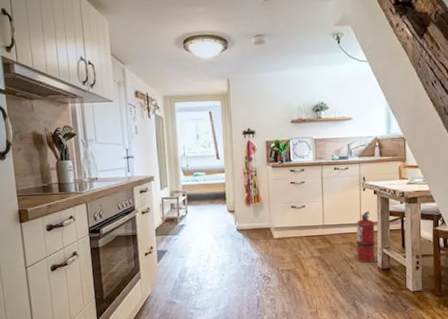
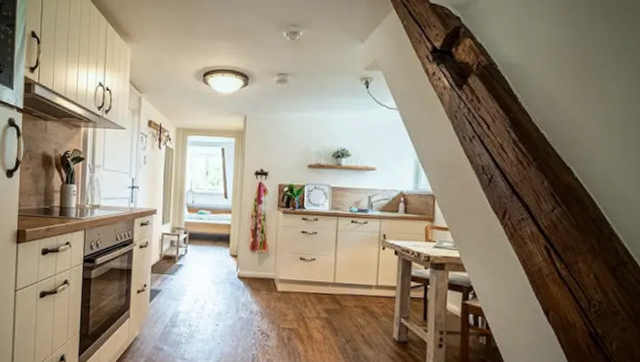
fire extinguisher: present [356,211,375,263] -> none [370,273,394,333]

